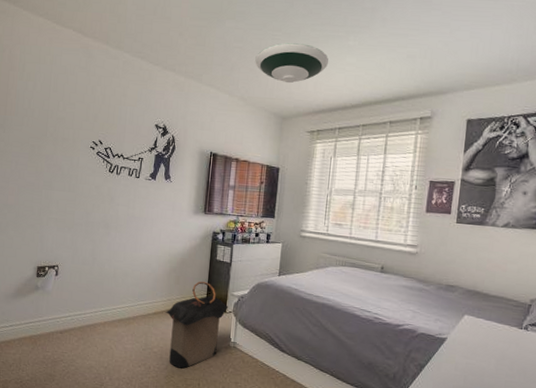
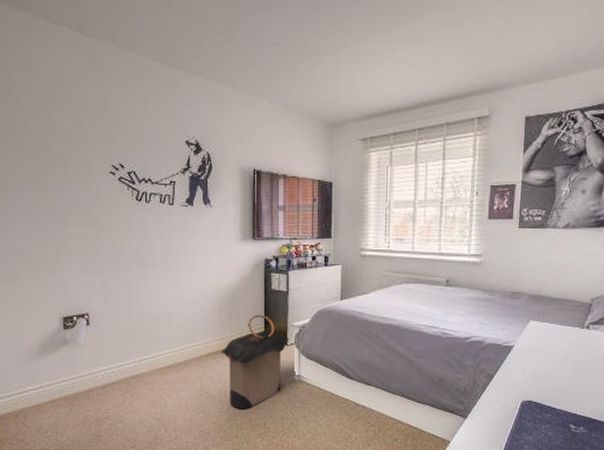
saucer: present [255,43,329,84] -> none [295,37,378,85]

